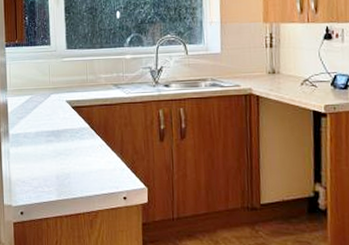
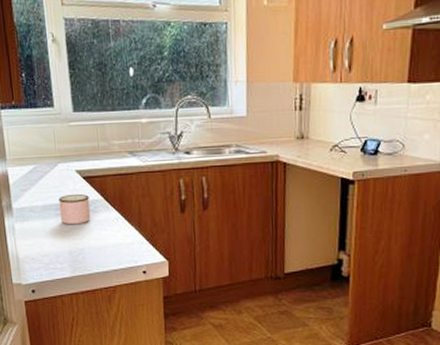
mug: none [50,122,78,151] -> present [58,193,91,225]

